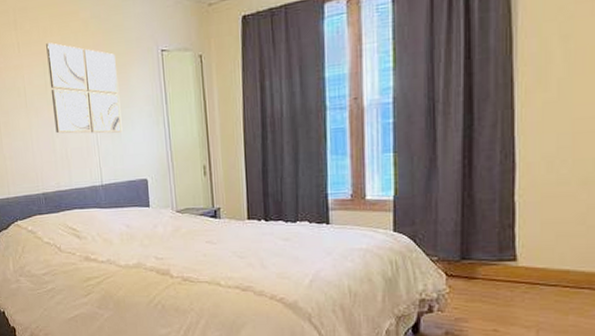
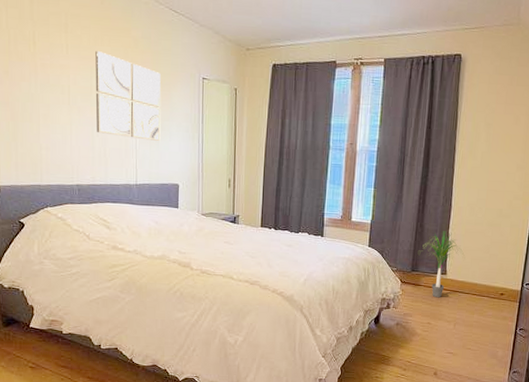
potted plant: none [475,199,544,295] -> present [423,231,465,298]

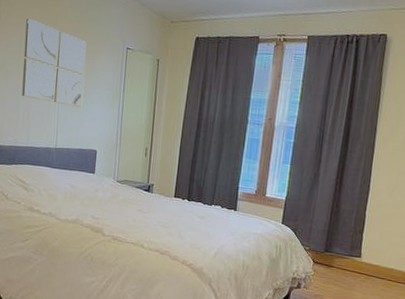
potted plant: present [423,231,465,298] -> none [338,212,381,281]

